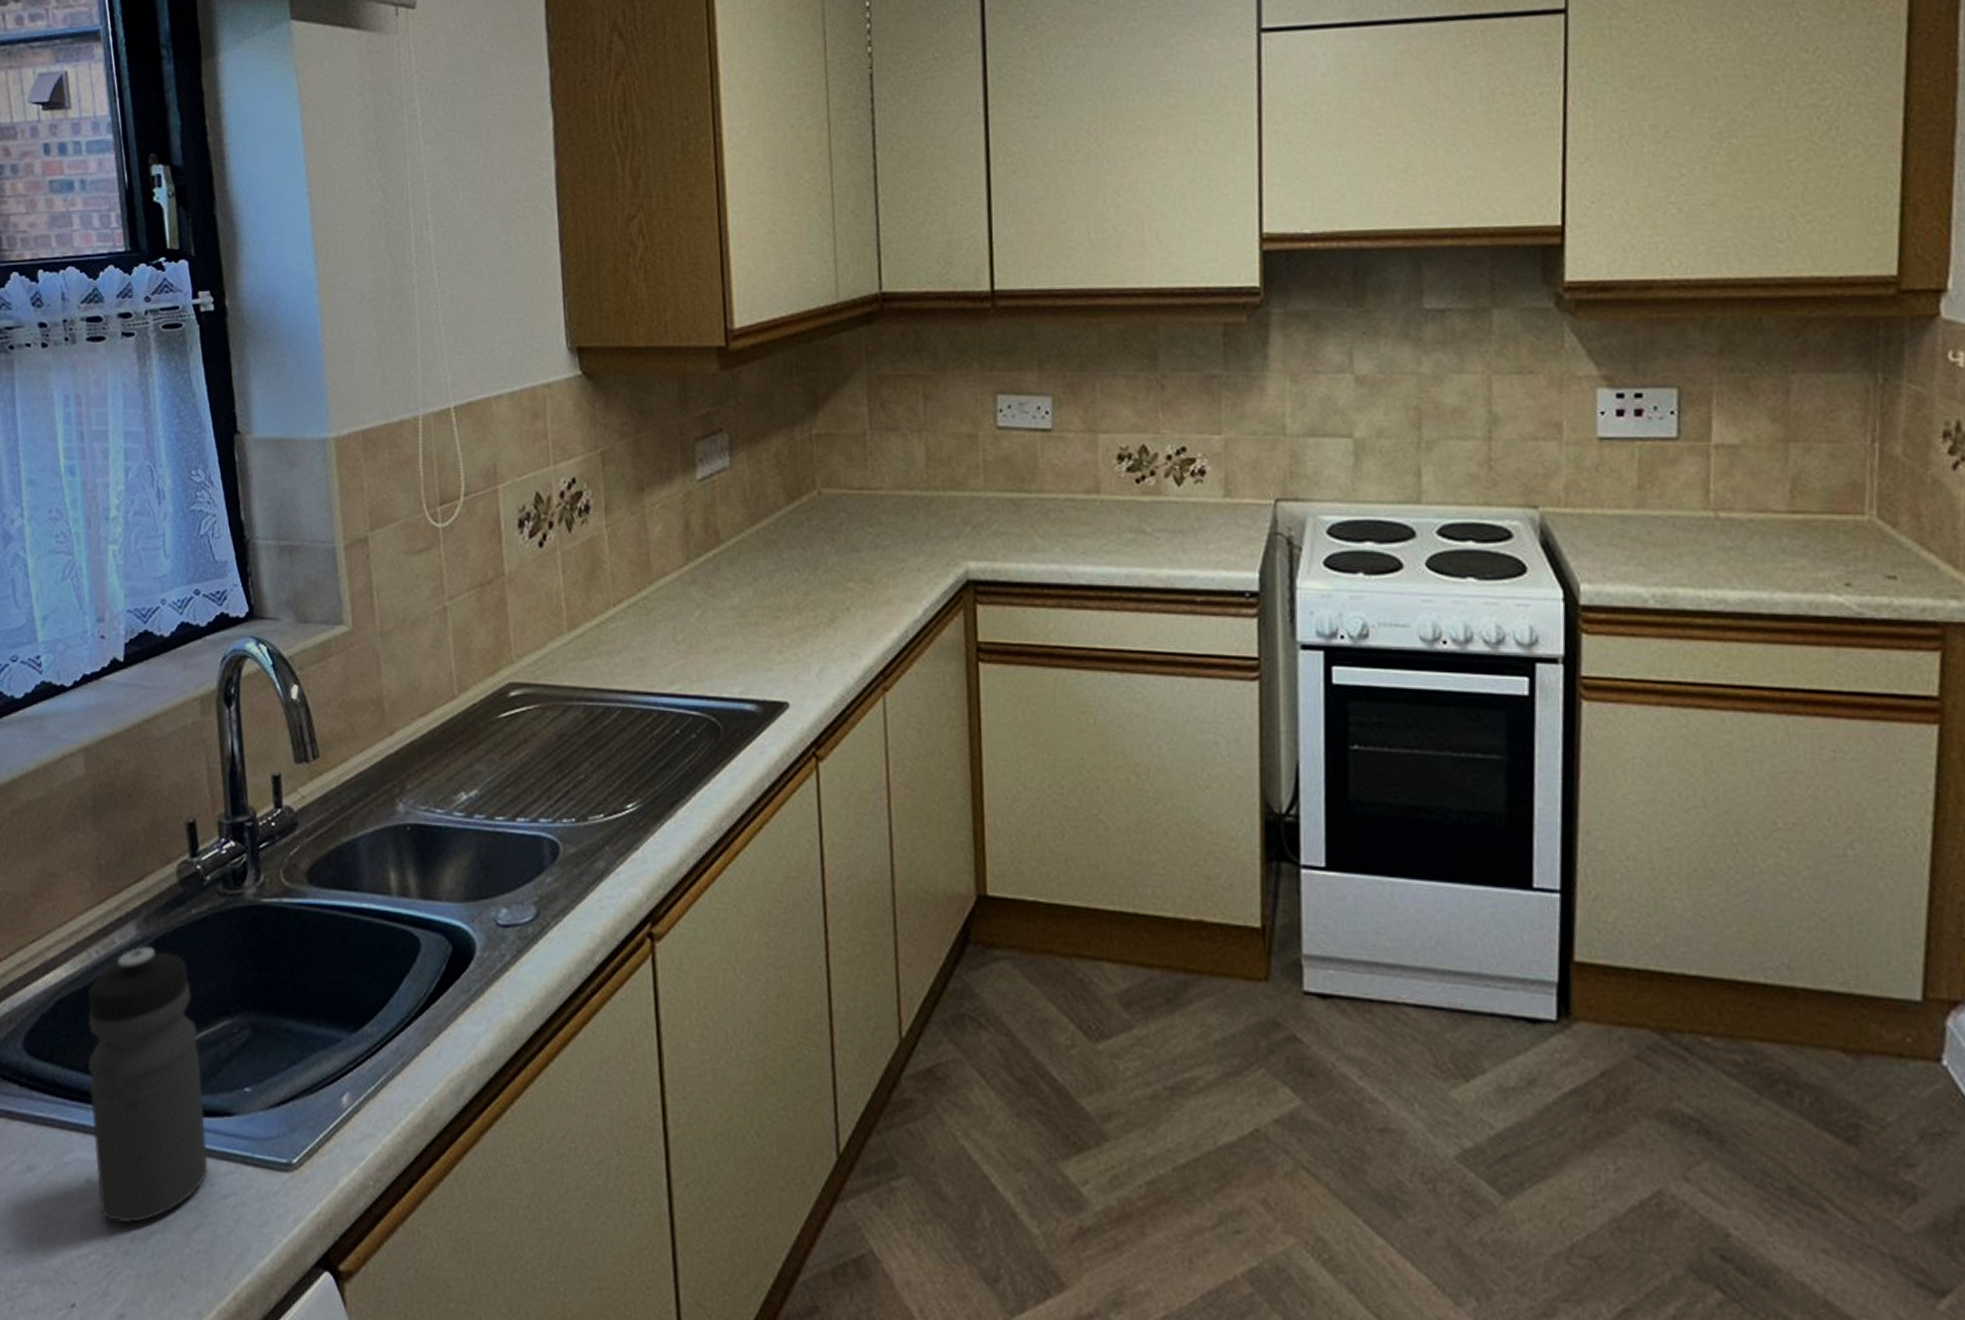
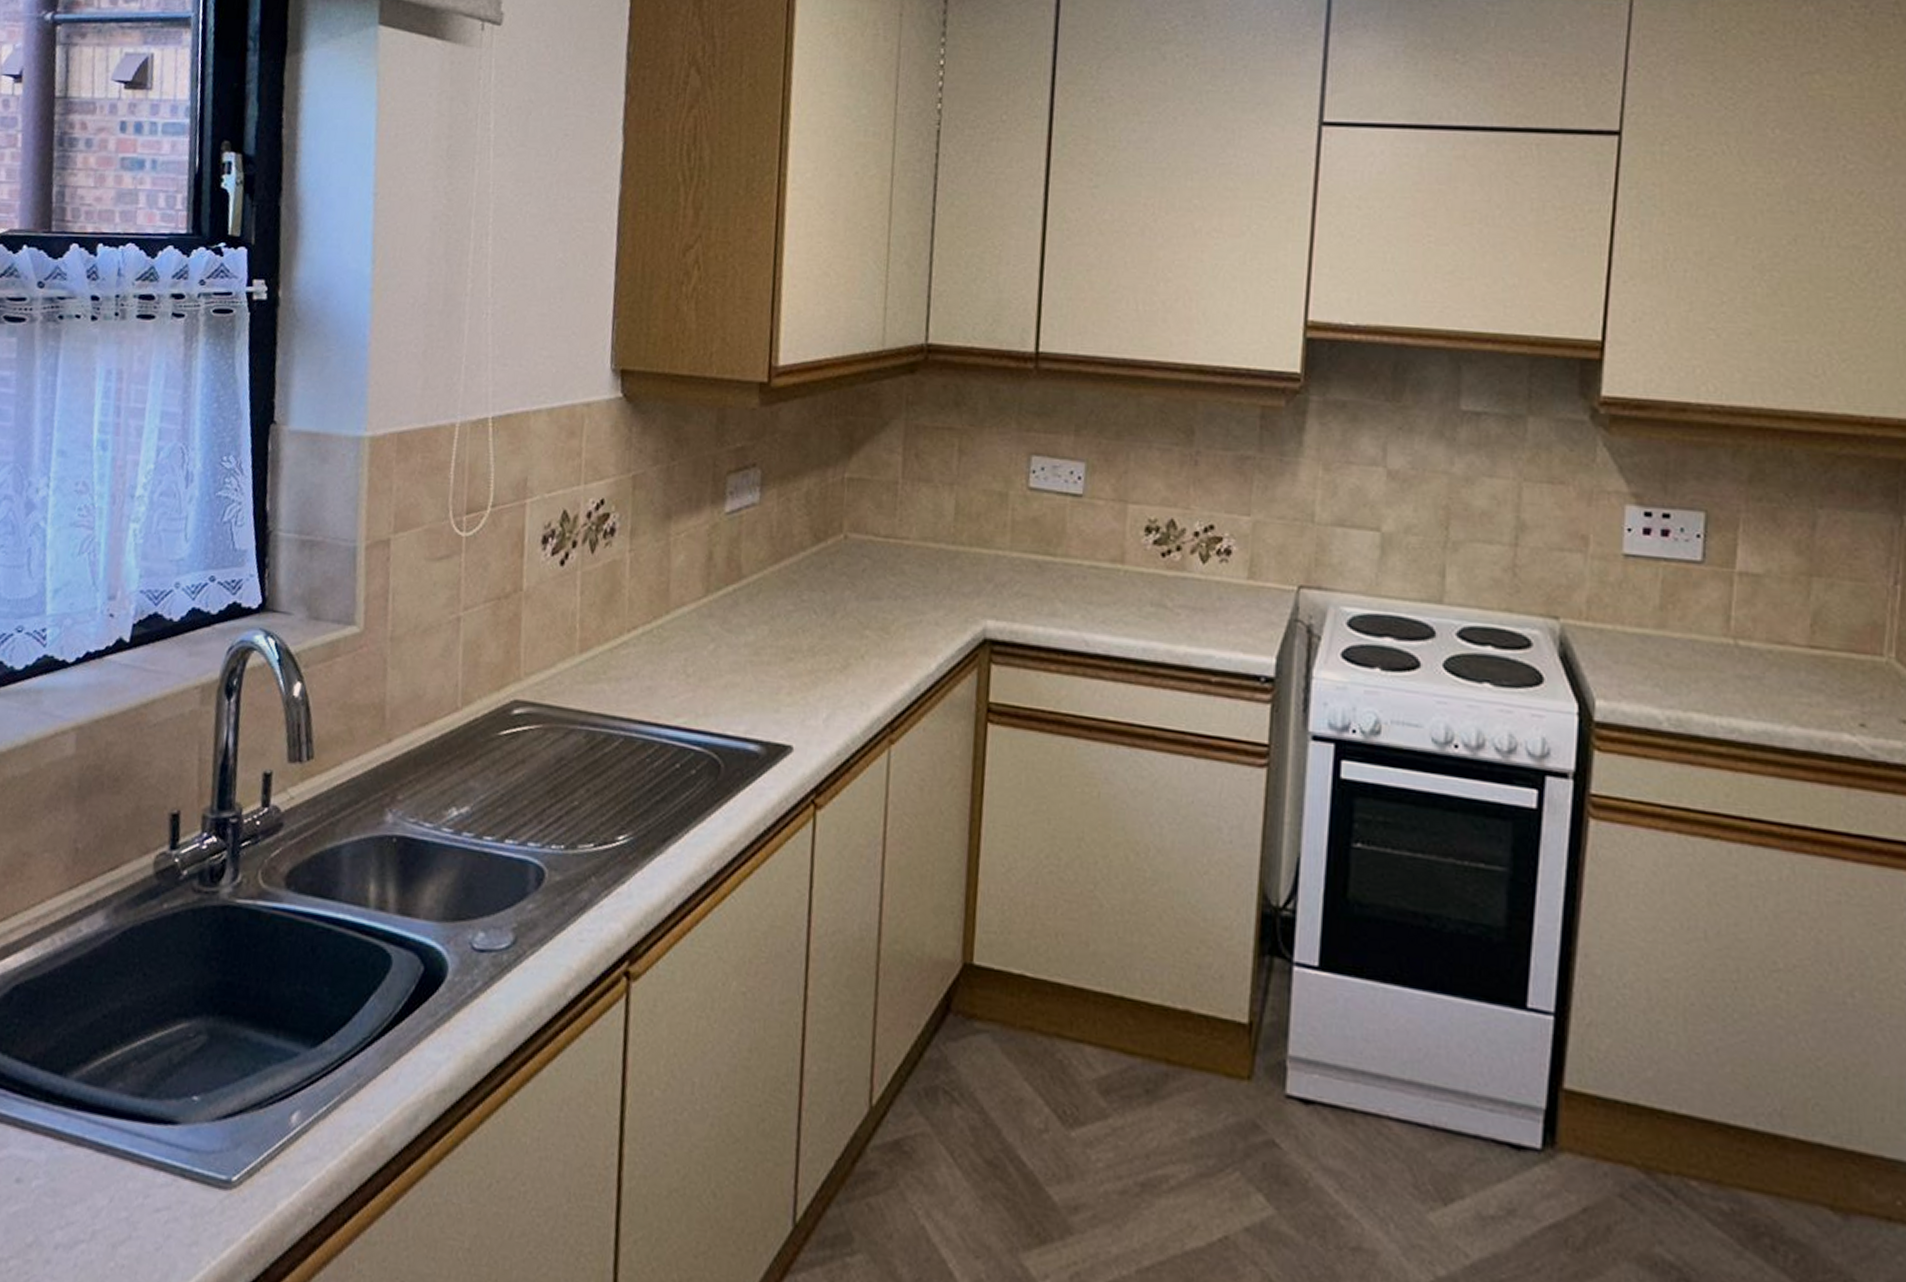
water bottle: present [88,946,208,1223] -> none [27,937,153,1229]

